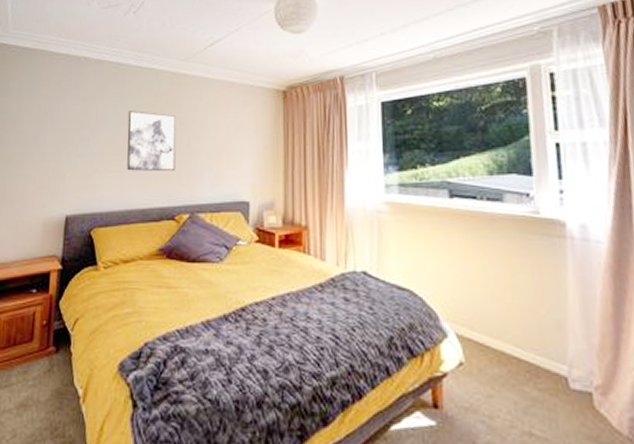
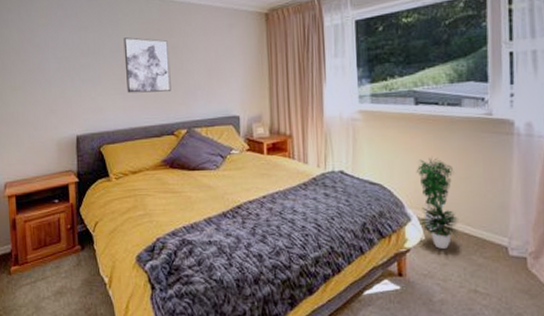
potted plant: none [452,261,506,375] -> present [416,157,460,249]

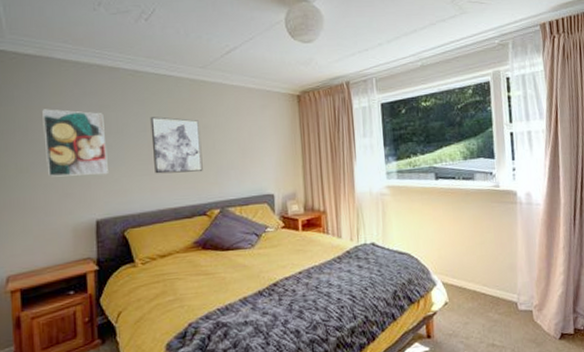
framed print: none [31,31,87,95] -> present [42,109,108,177]
potted plant: present [416,157,460,249] -> none [438,226,477,309]

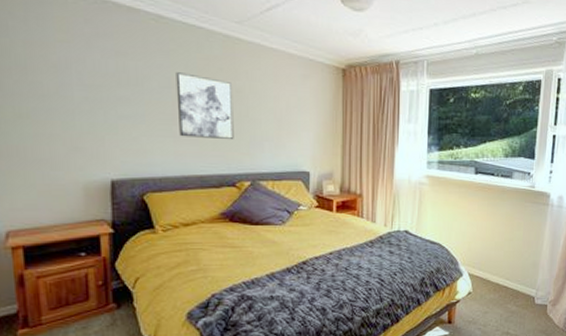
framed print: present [42,109,108,177] -> none [45,46,125,131]

